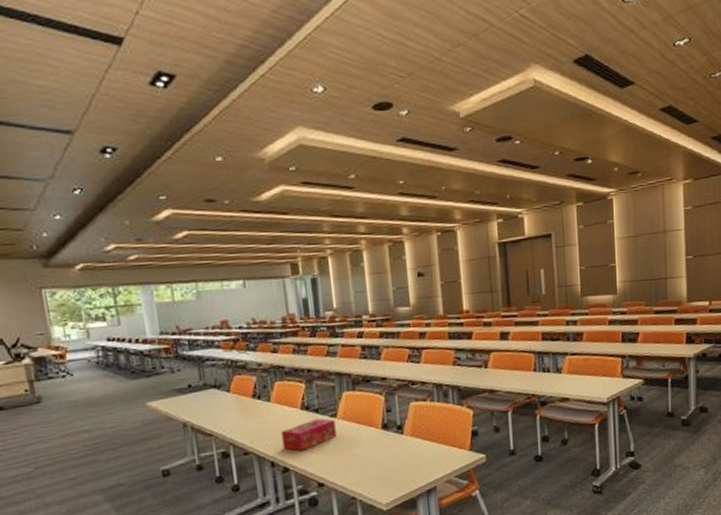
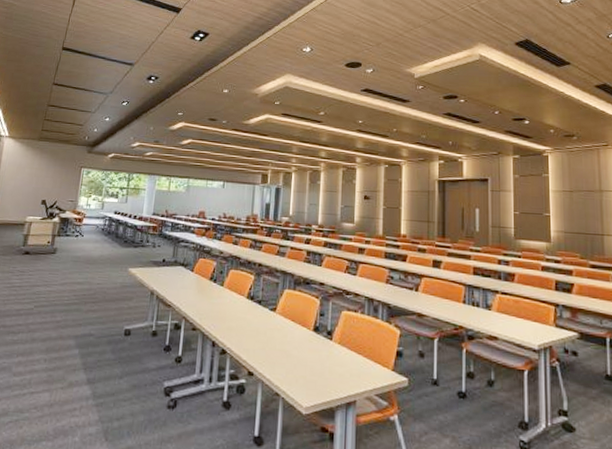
tissue box: present [281,418,336,451] -> none [225,309,273,337]

